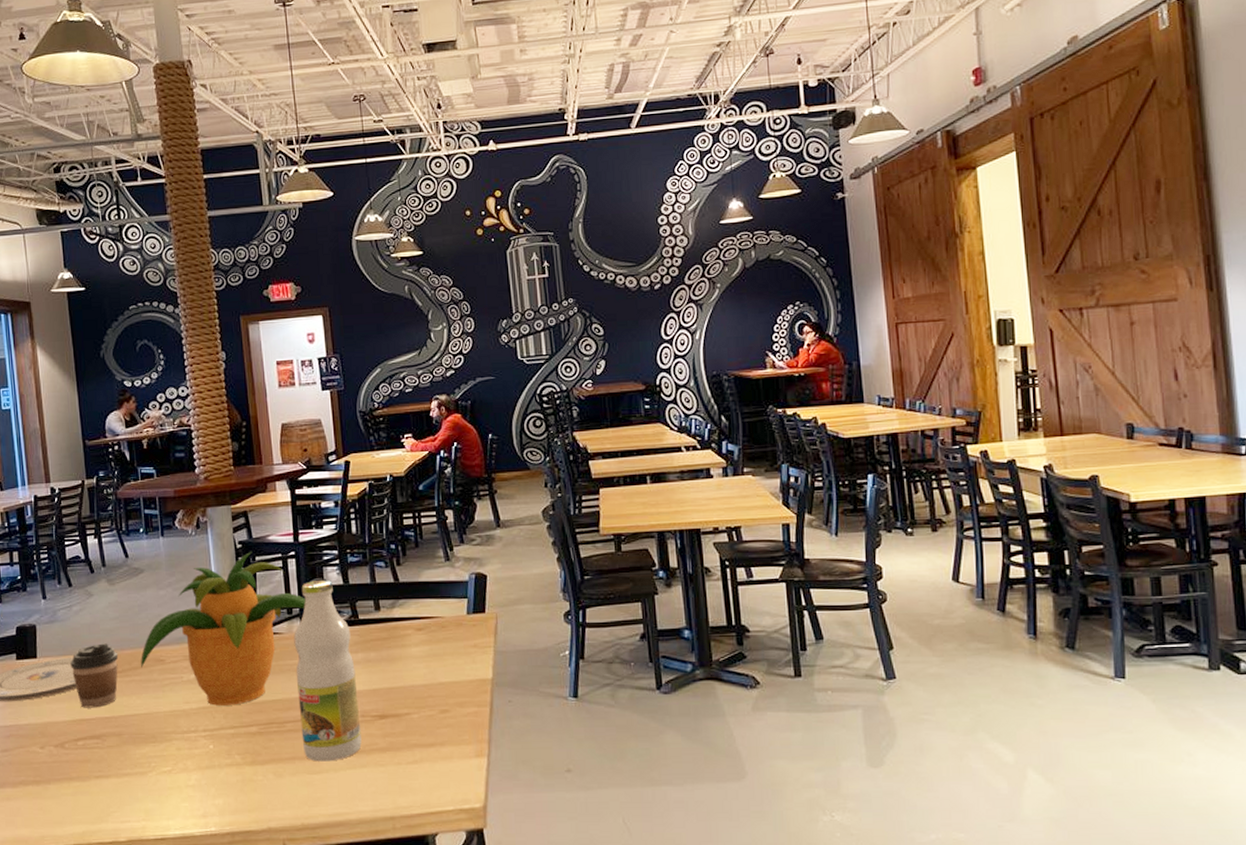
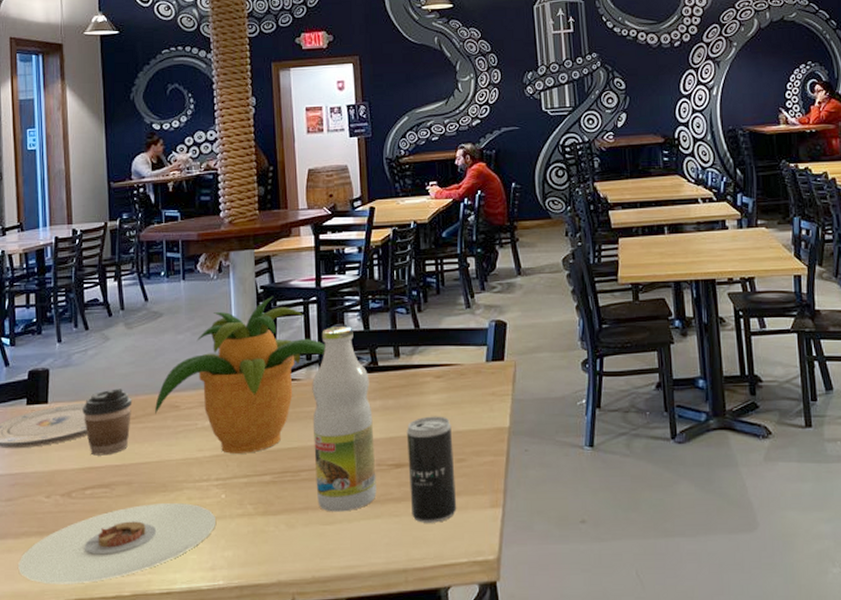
plate: none [17,753,205,831] -> present [17,503,215,585]
beverage can: none [389,668,442,772] -> present [406,416,457,523]

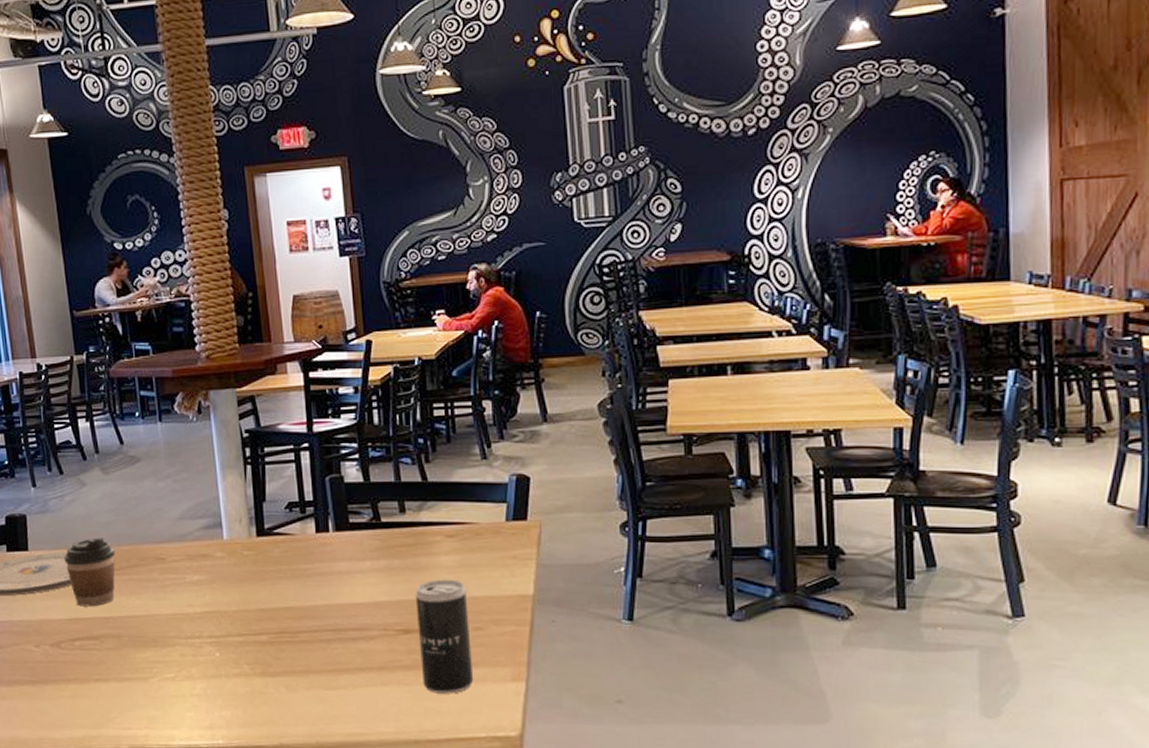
plate: present [17,503,215,585] -> none [13,658,211,734]
potted plant: present [155,297,326,454] -> none [139,442,321,611]
bottle: present [312,325,377,512] -> none [307,476,383,677]

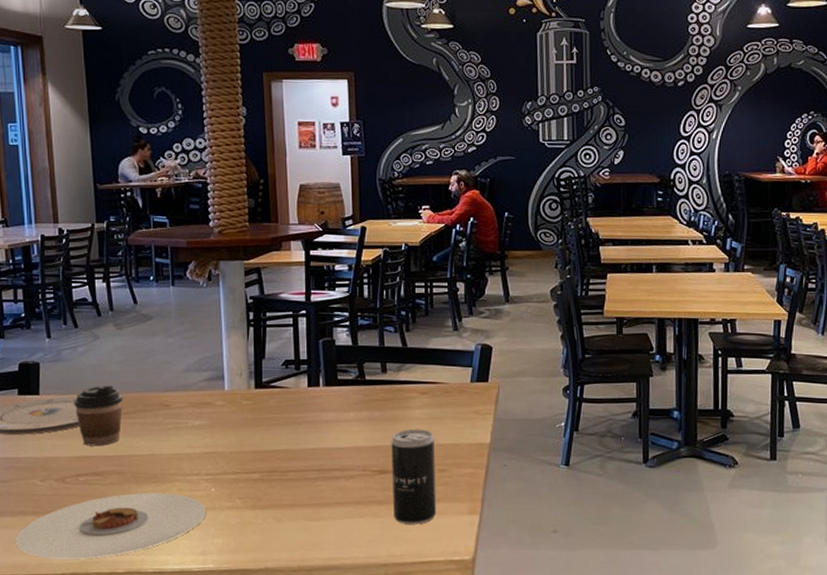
plate: none [13,658,211,734] -> present [15,493,206,560]

